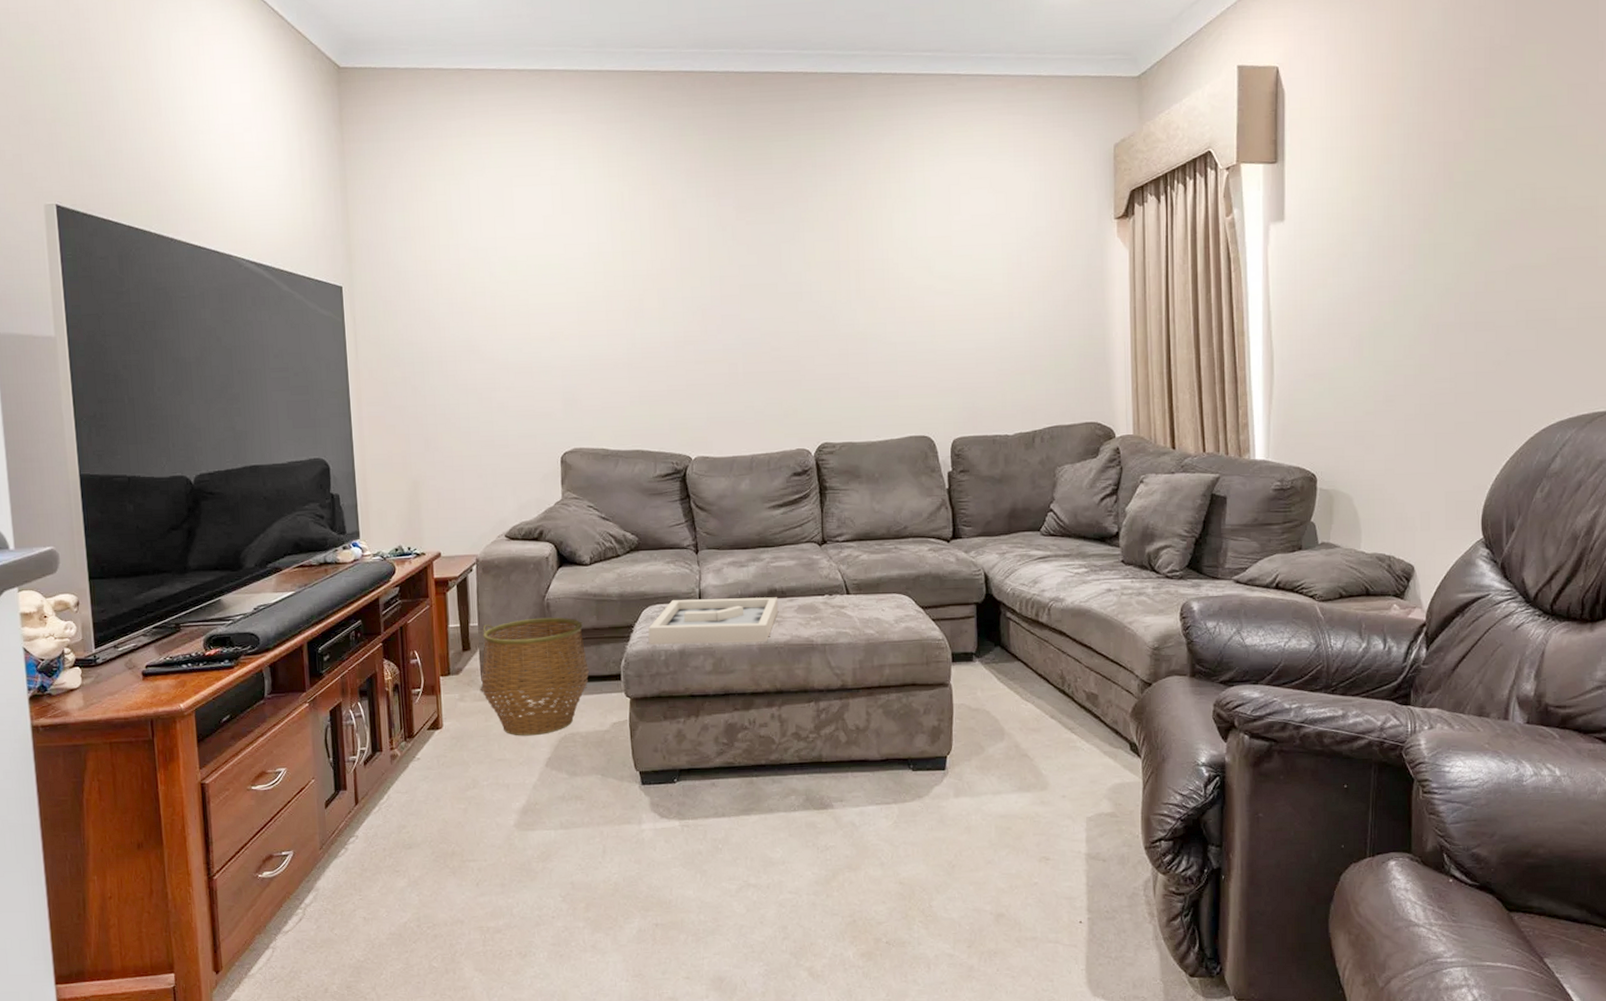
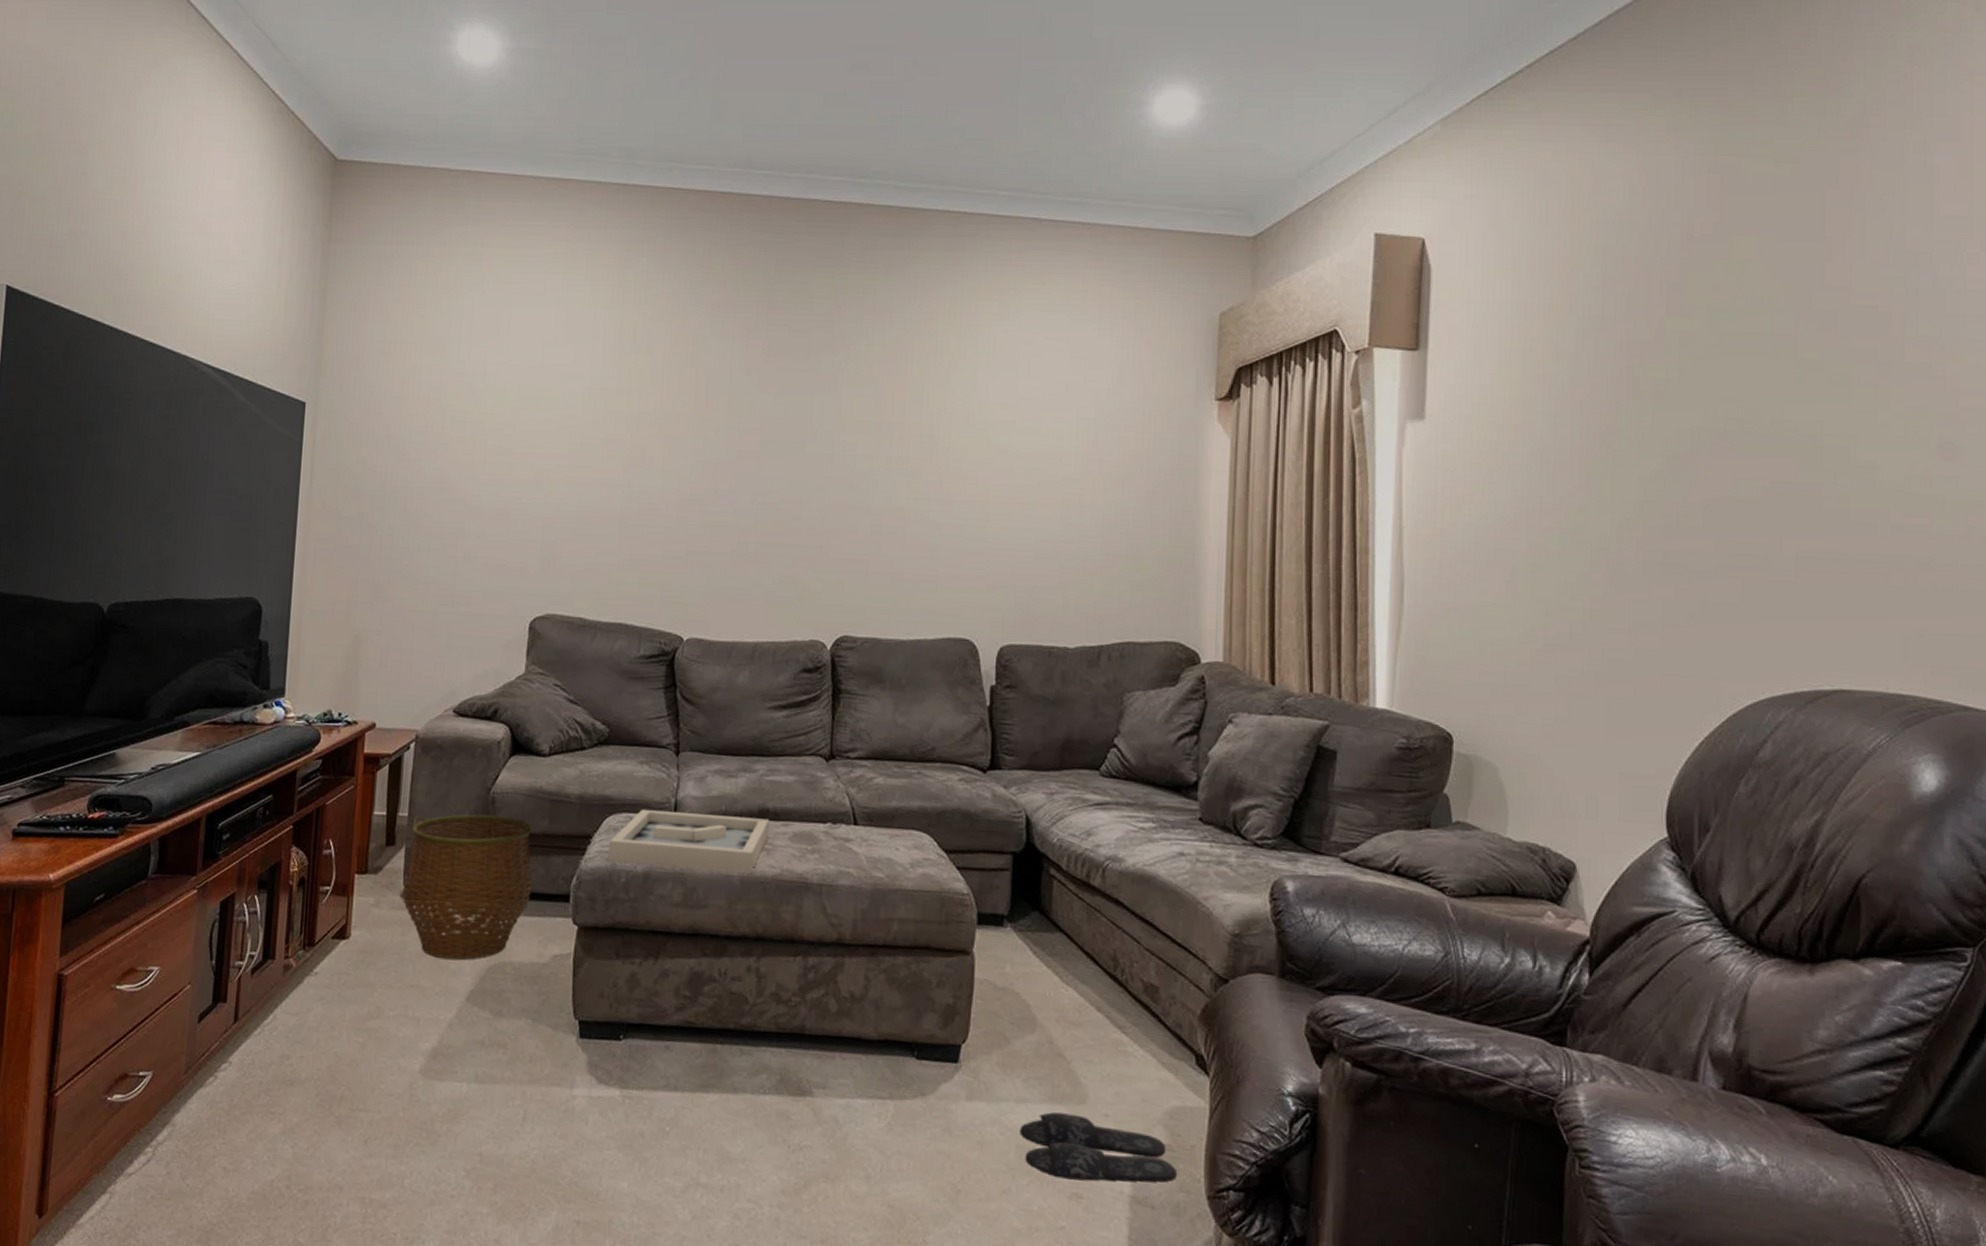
slippers: none [997,798,1120,847] -> present [1020,1112,1177,1182]

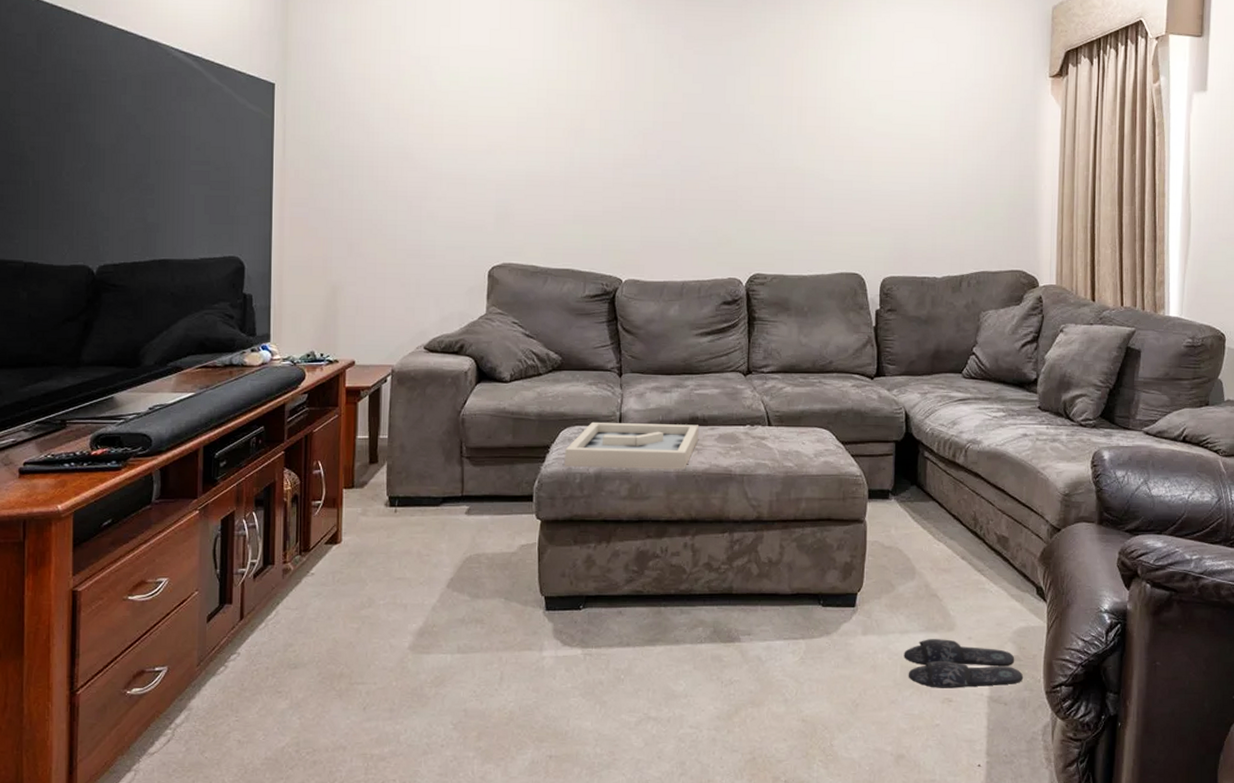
basket: present [402,814,533,961] -> none [386,433,501,555]

